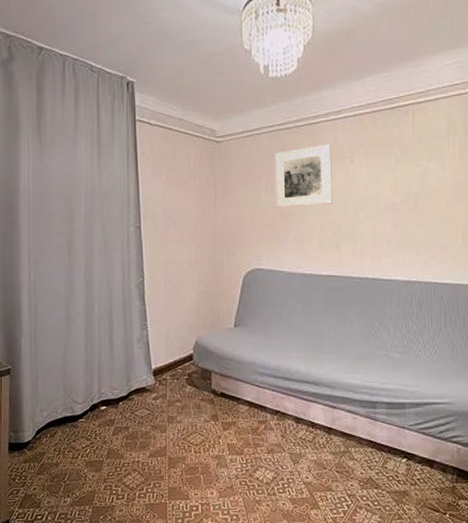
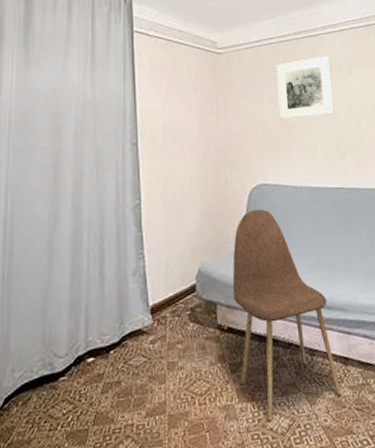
chair: none [226,292,323,473] -> present [232,209,342,422]

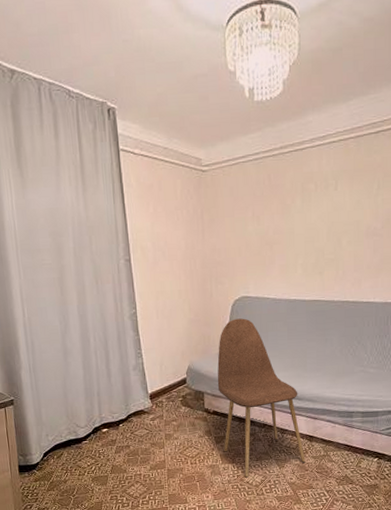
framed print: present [276,55,335,120] -> none [261,170,317,237]

